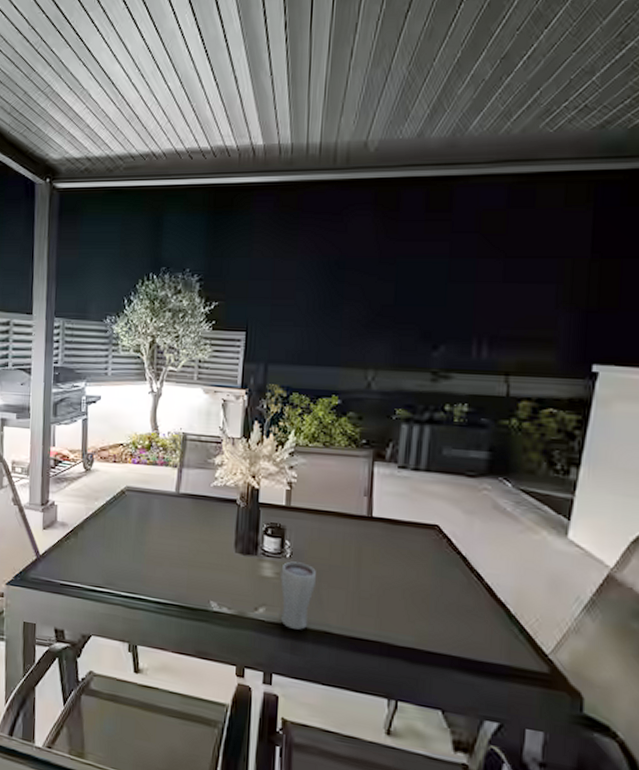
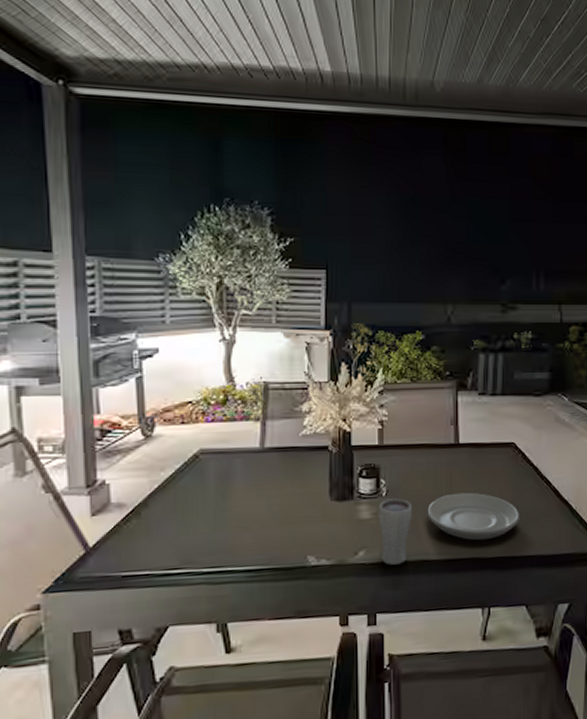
plate: none [332,568,441,627] -> present [427,492,521,541]

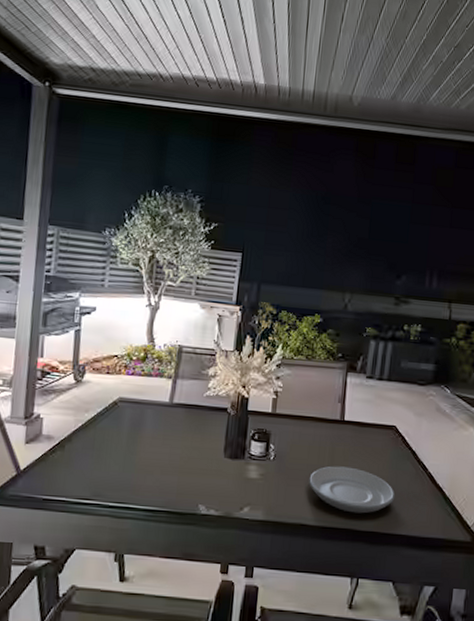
drinking glass: present [378,498,413,565] -> none [263,463,296,525]

